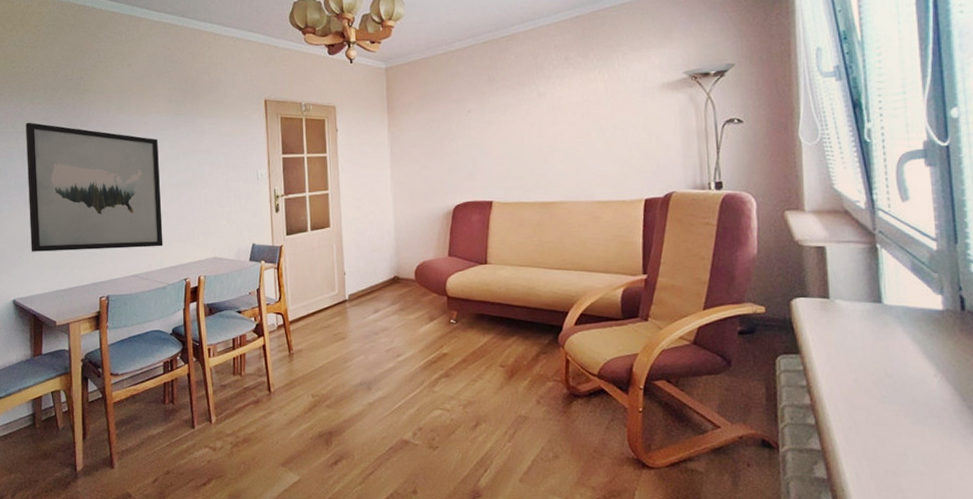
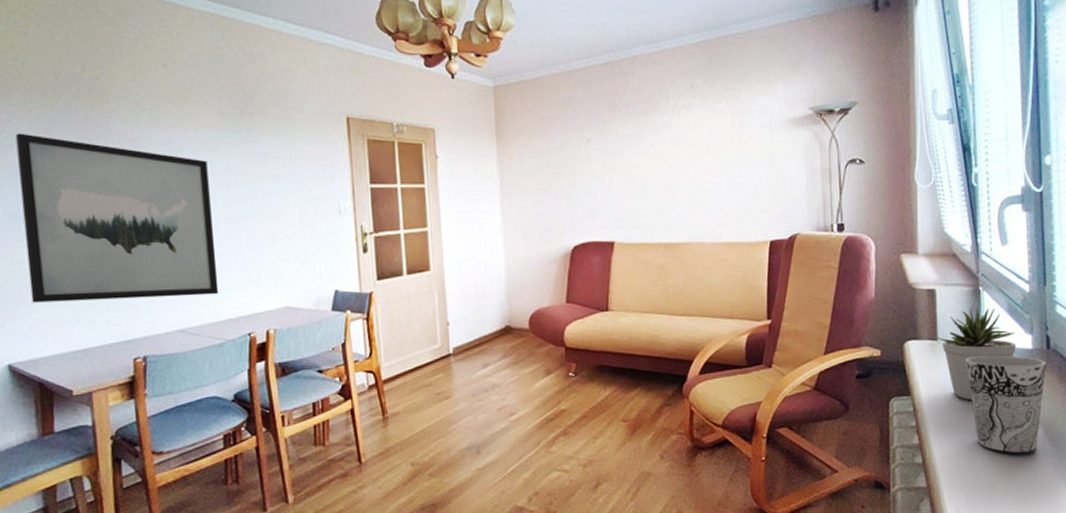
potted plant: none [828,264,923,362] -> present [937,307,1016,401]
cup: none [863,315,962,421] -> present [966,355,1046,454]

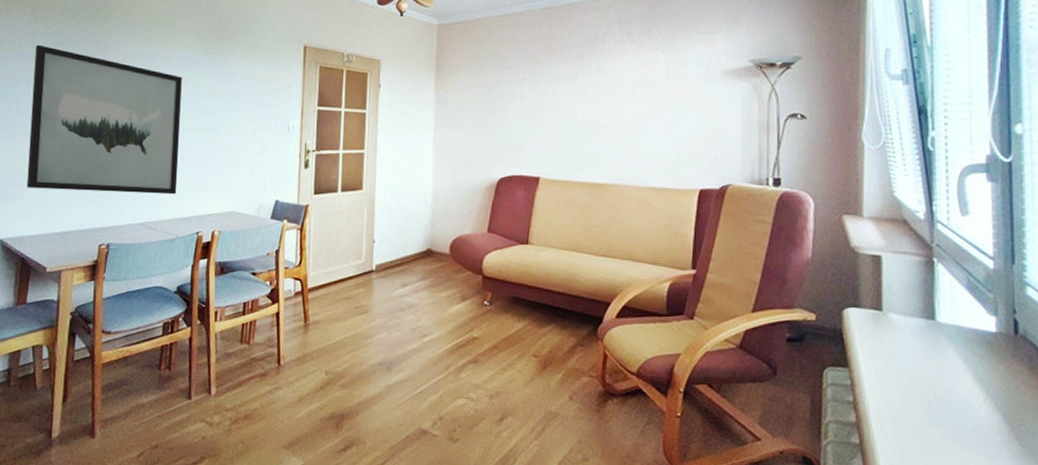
potted plant: present [937,307,1016,401] -> none [881,279,976,381]
cup: present [966,355,1046,454] -> none [915,333,1014,450]

